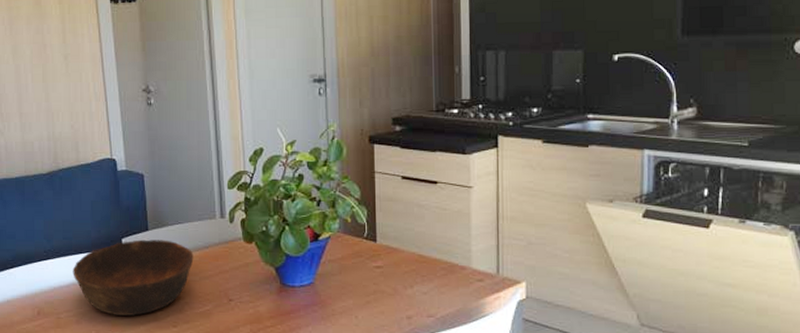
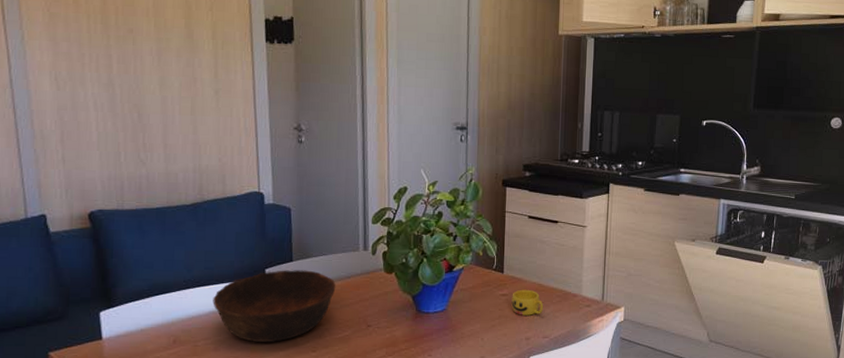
cup: none [387,260,426,291] -> present [511,289,544,316]

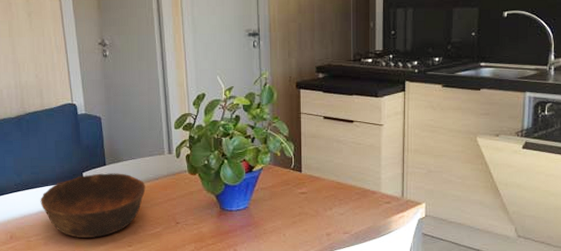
cup: present [511,289,544,316] -> none [311,187,343,212]

